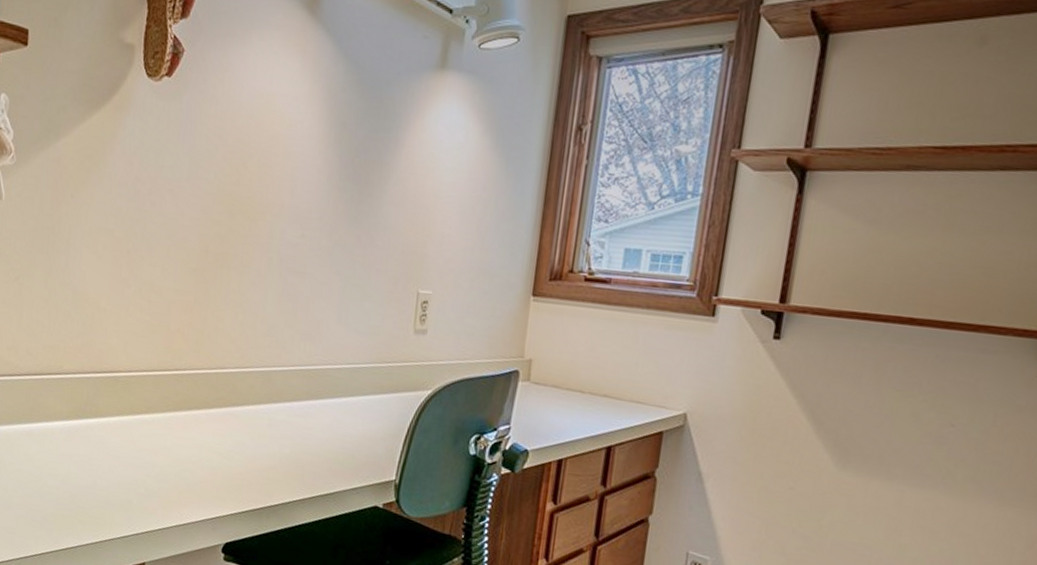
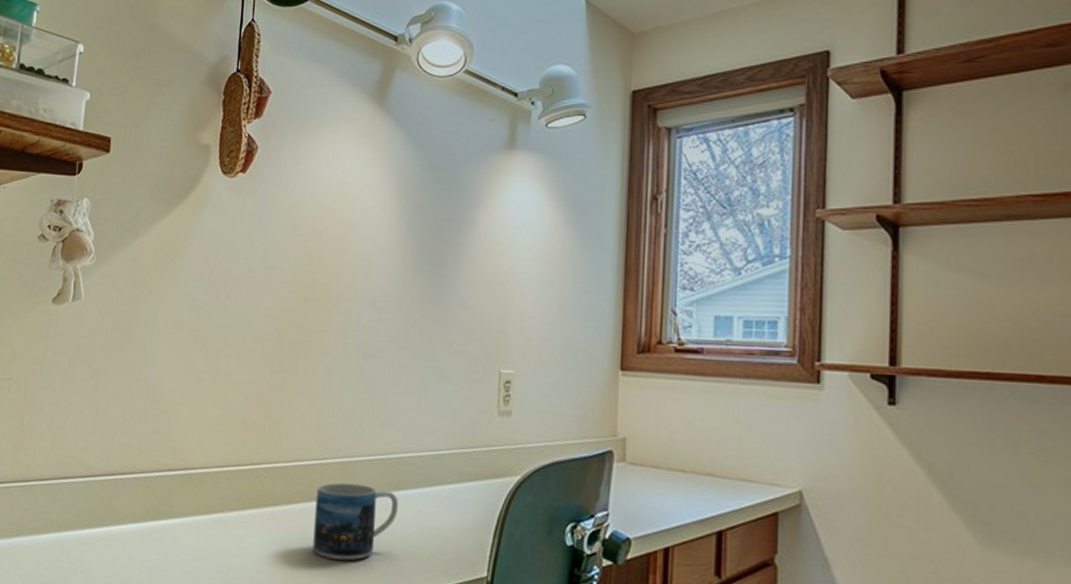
mug: none [234,390,316,462] -> present [313,482,398,561]

